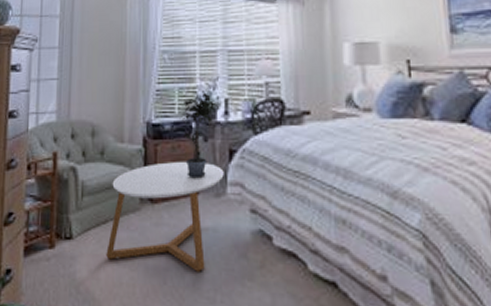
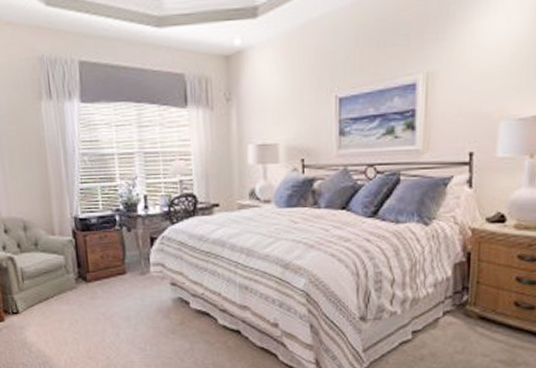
coffee table: present [106,161,224,272] -> none [48,248,147,331]
potted plant: present [179,89,220,179] -> none [104,187,140,262]

